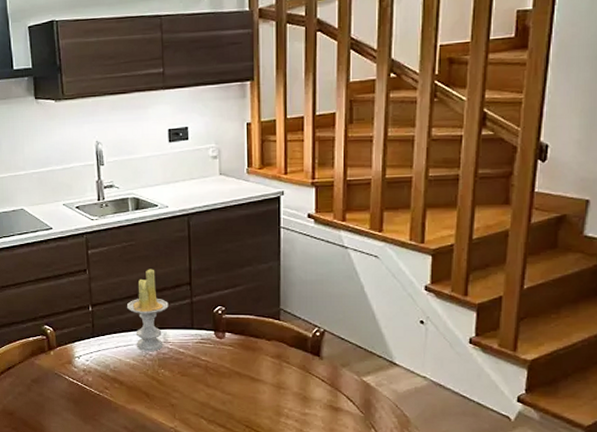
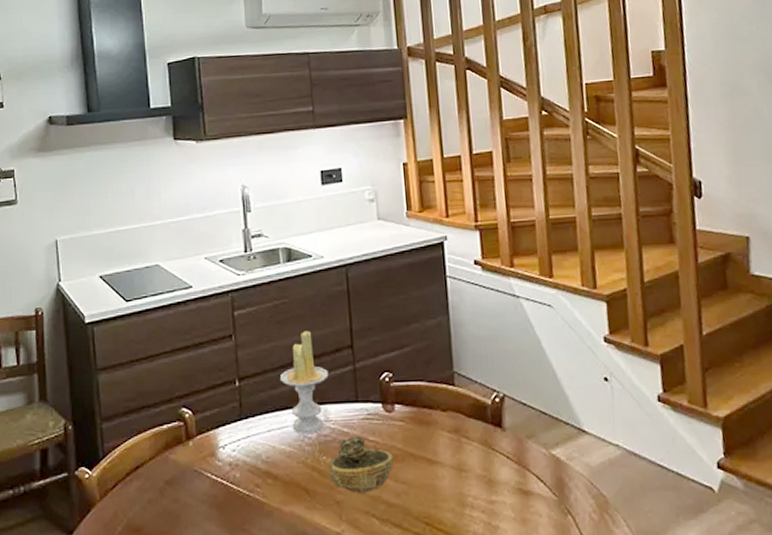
decorative bowl: none [166,356,221,399] -> present [328,437,394,493]

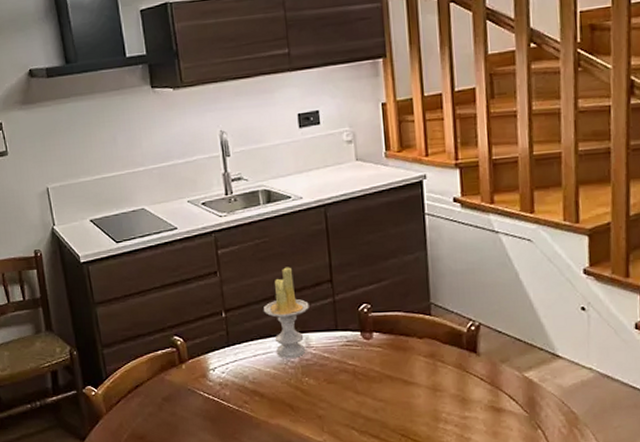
decorative bowl: present [328,437,394,493] -> none [310,361,372,409]

